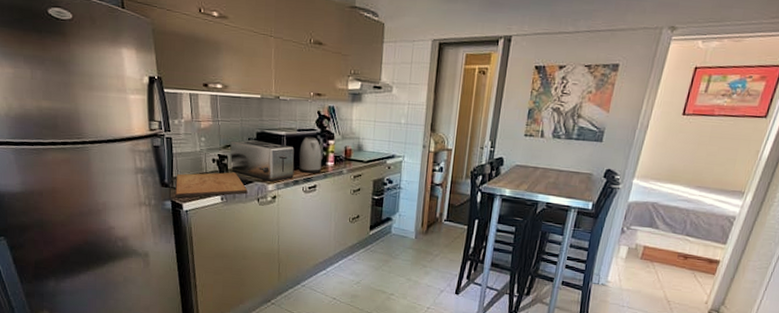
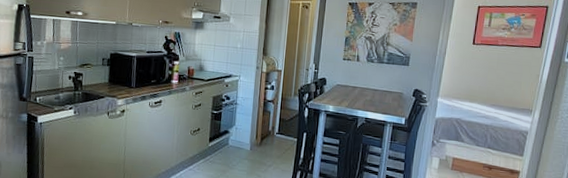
cutting board: present [175,172,248,199] -> none [31,88,99,112]
toaster: present [230,139,295,182] -> none [85,59,143,97]
kettle: present [298,136,322,174] -> none [146,57,168,91]

